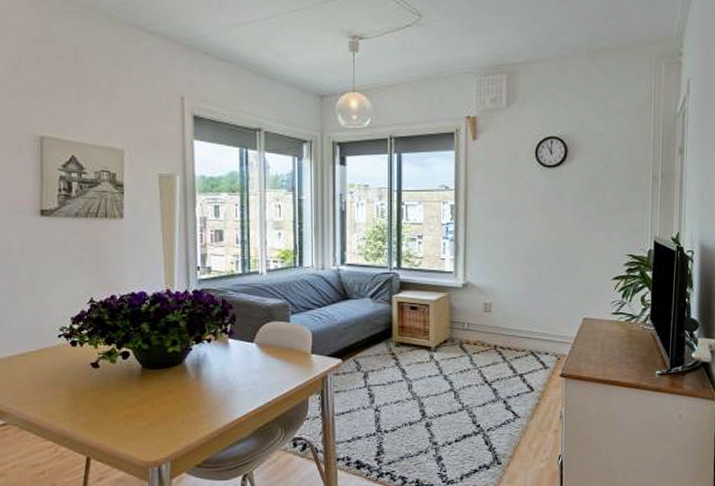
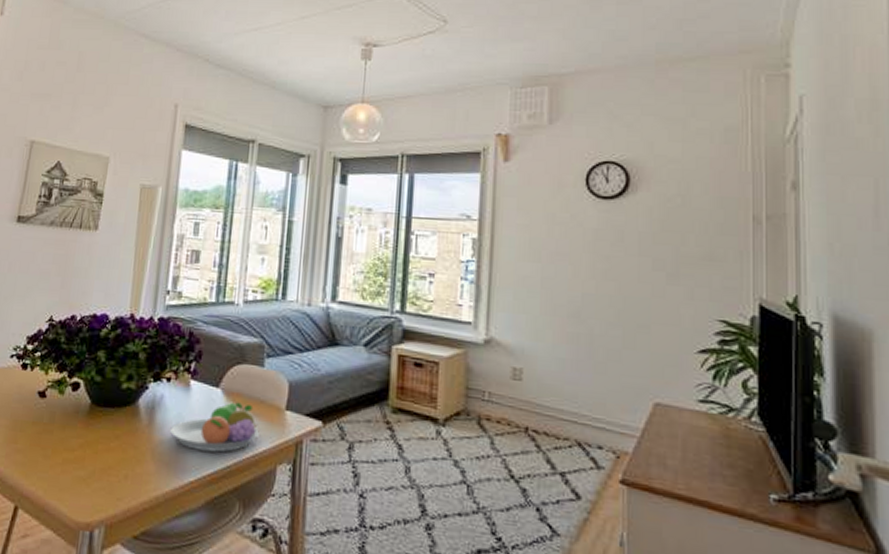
fruit bowl: none [216,352,291,393] -> present [170,402,259,452]

